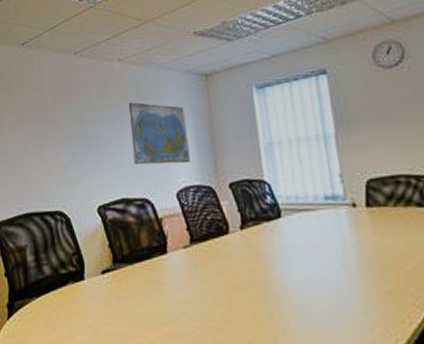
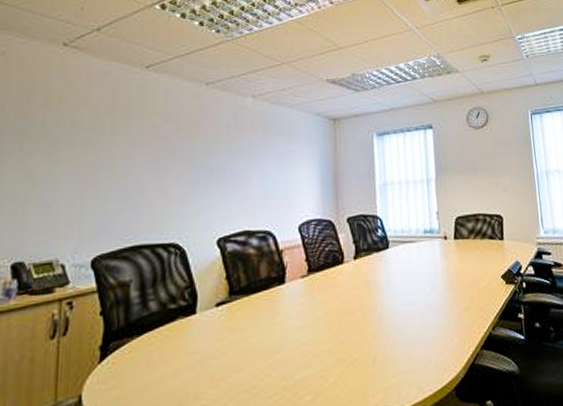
world map: present [128,102,190,165] -> none [258,138,314,199]

